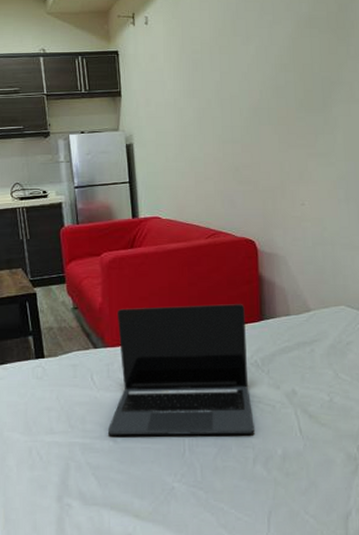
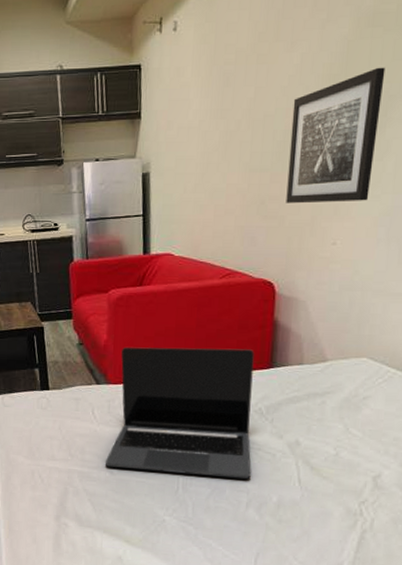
wall art: none [254,59,326,170] -> present [286,67,386,204]

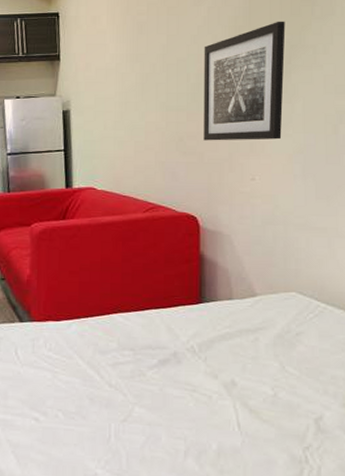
laptop: present [105,347,254,480] -> none [29,282,187,425]

